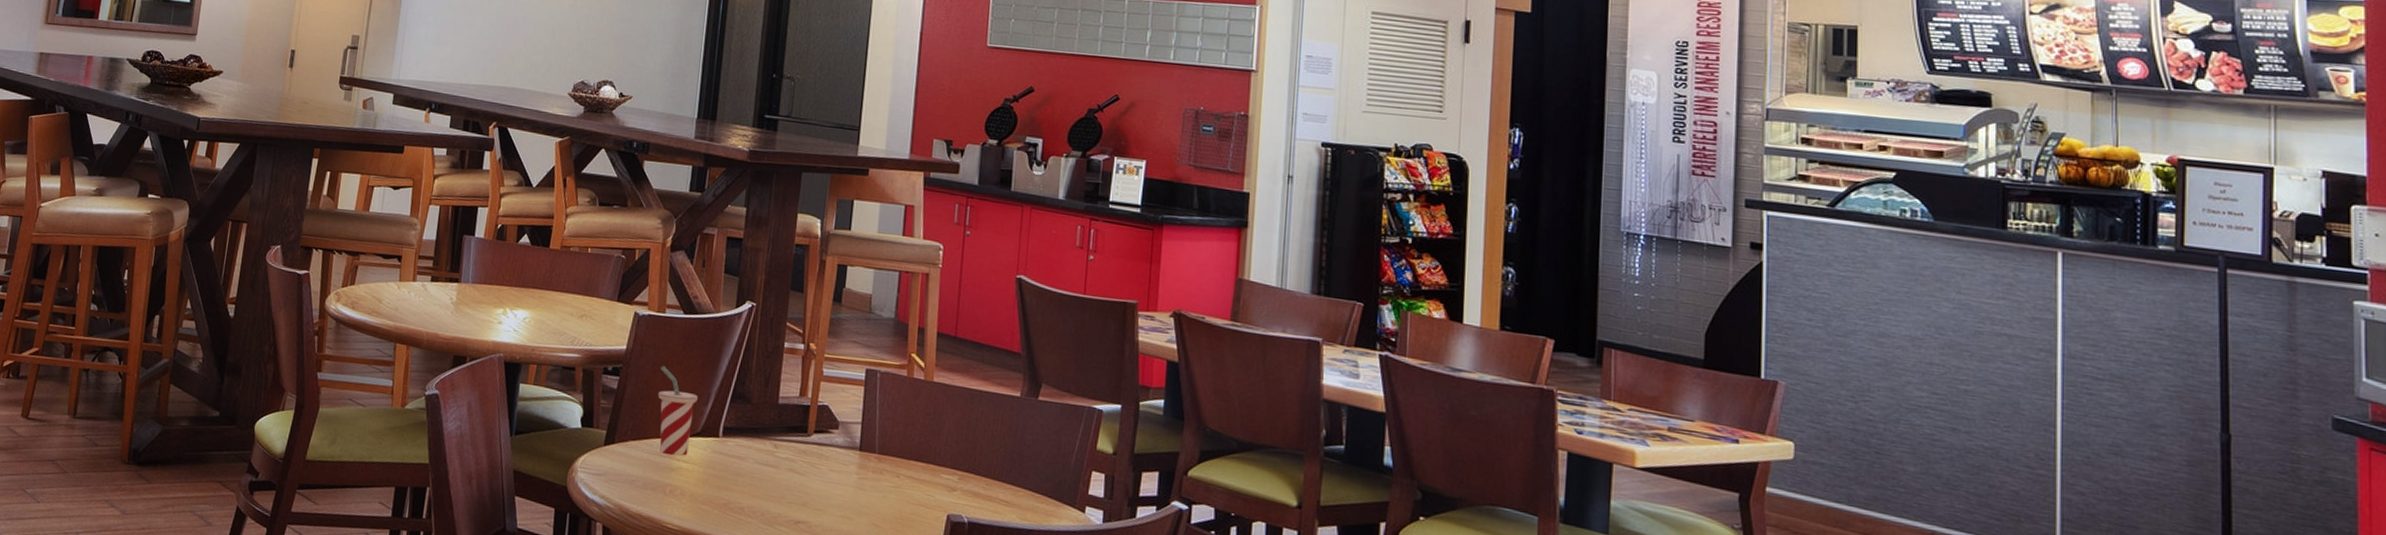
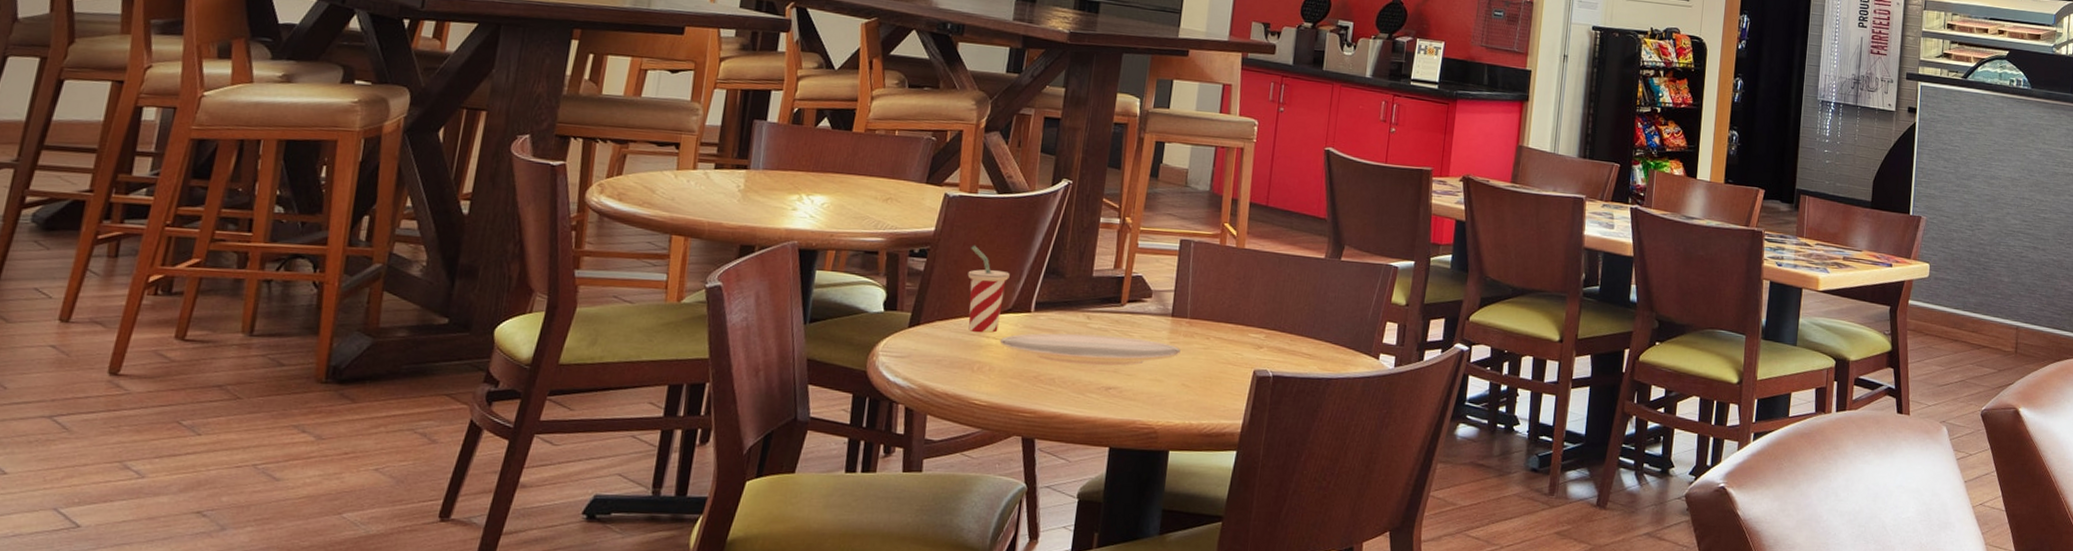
plate: none [689,459,870,500] -> present [999,333,1181,366]

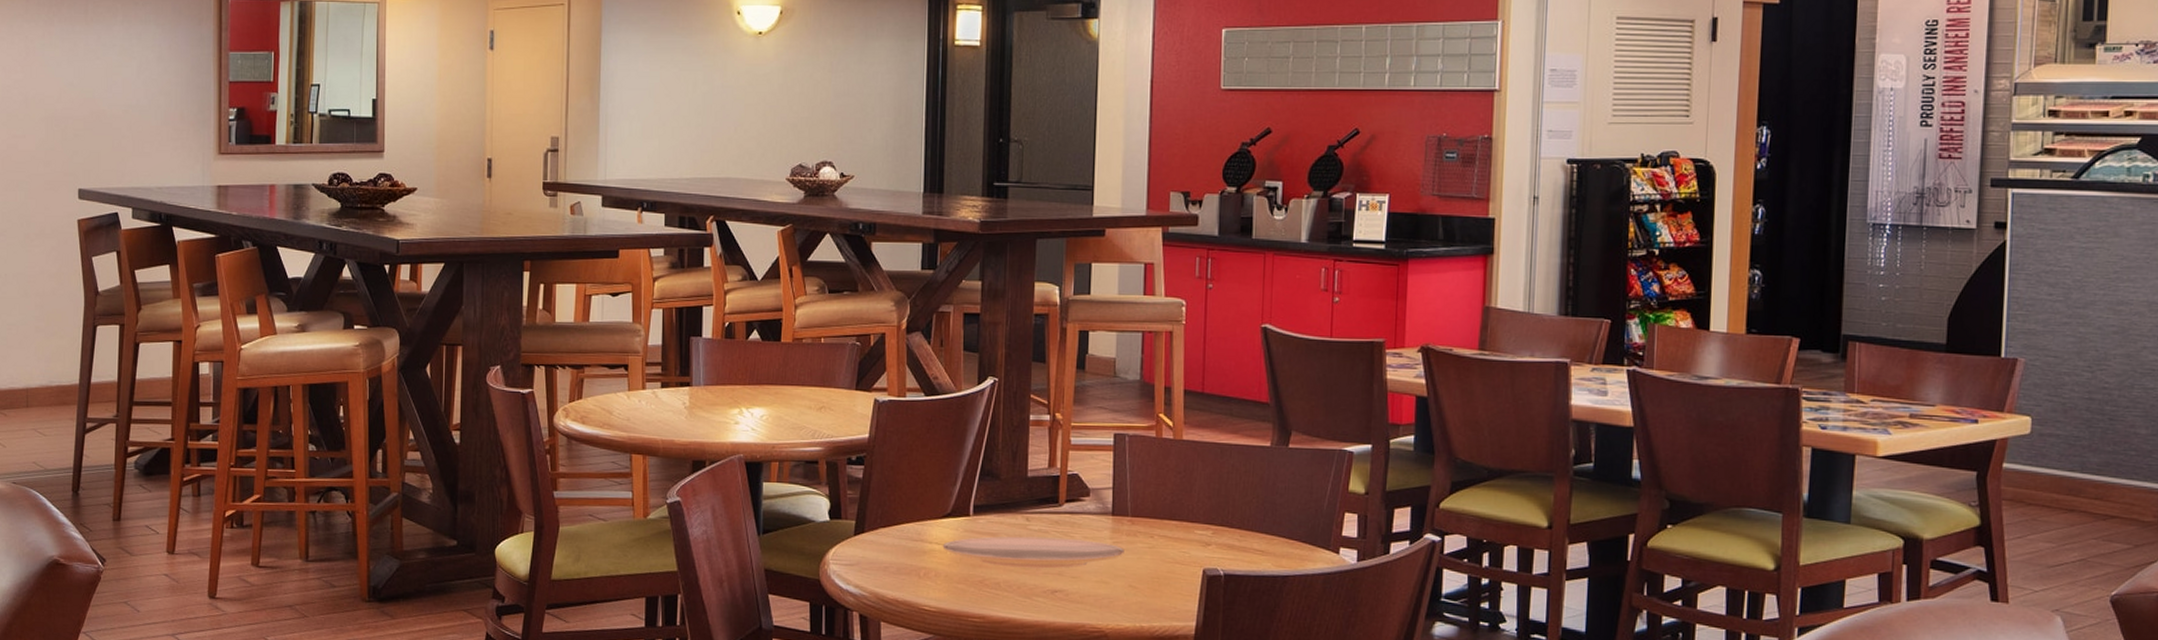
beverage cup: present [967,245,1010,334] -> none [904,449,945,539]

